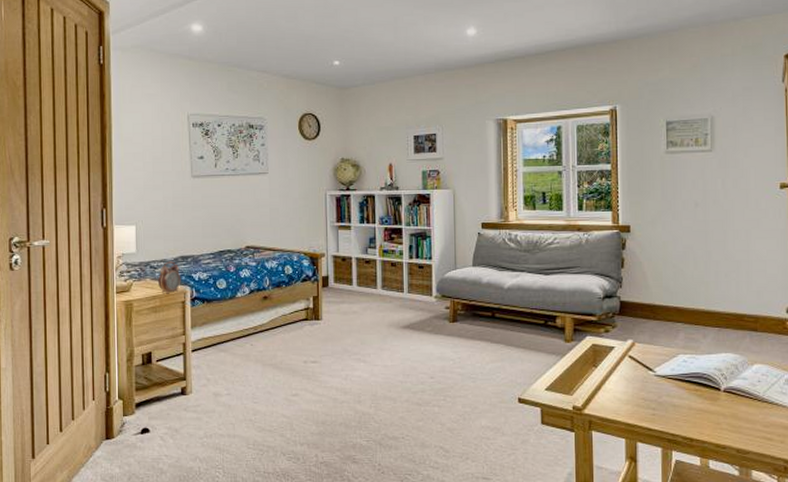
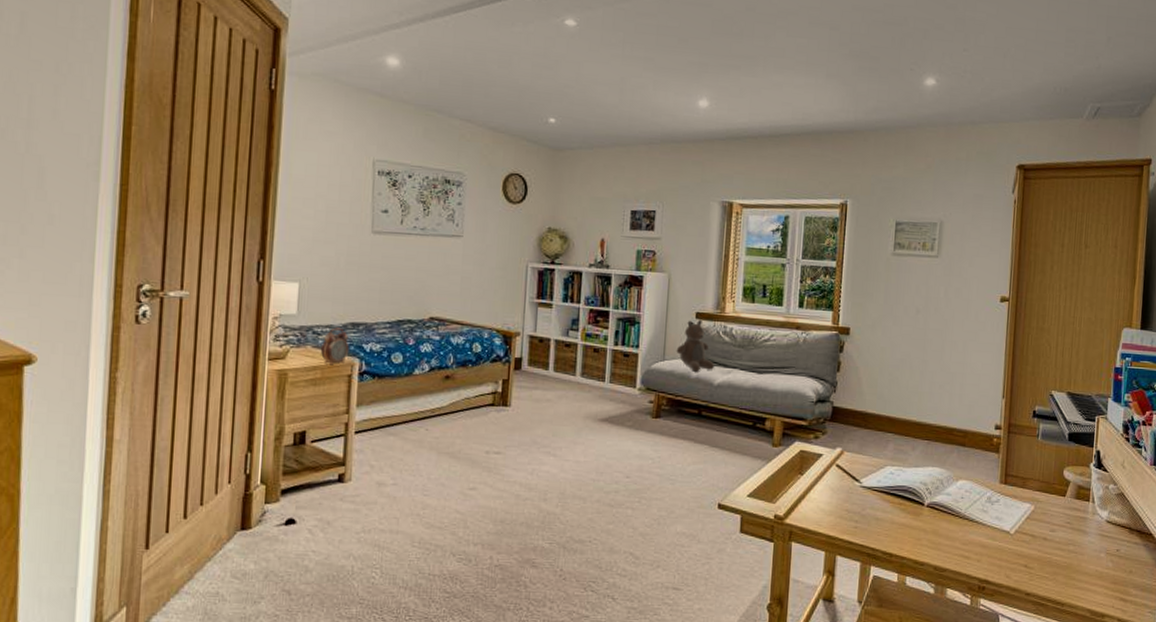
stuffed animal: none [466,229,503,278] -> present [676,319,714,372]

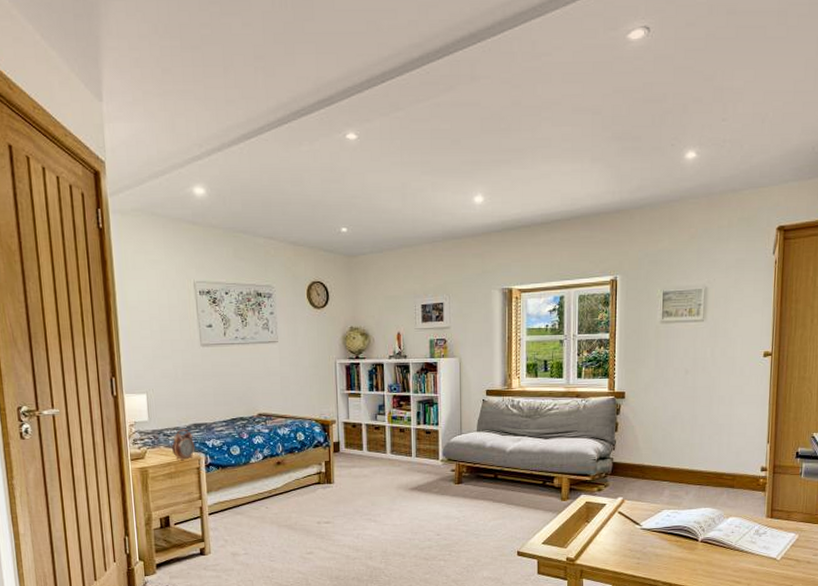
stuffed animal: present [676,319,714,372] -> none [471,396,505,442]

